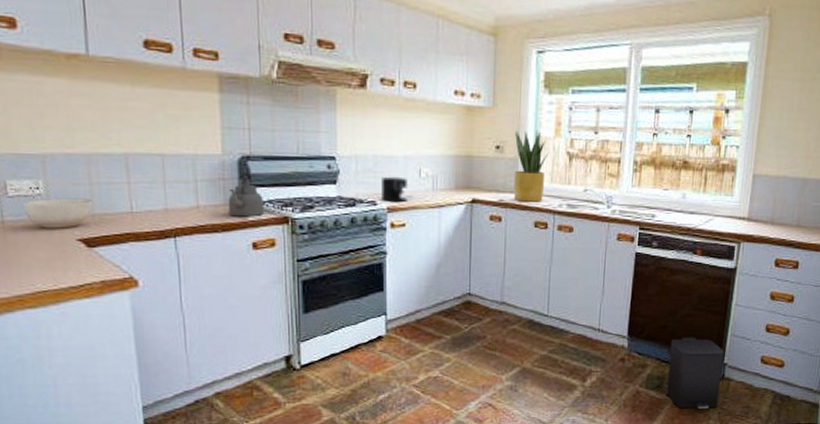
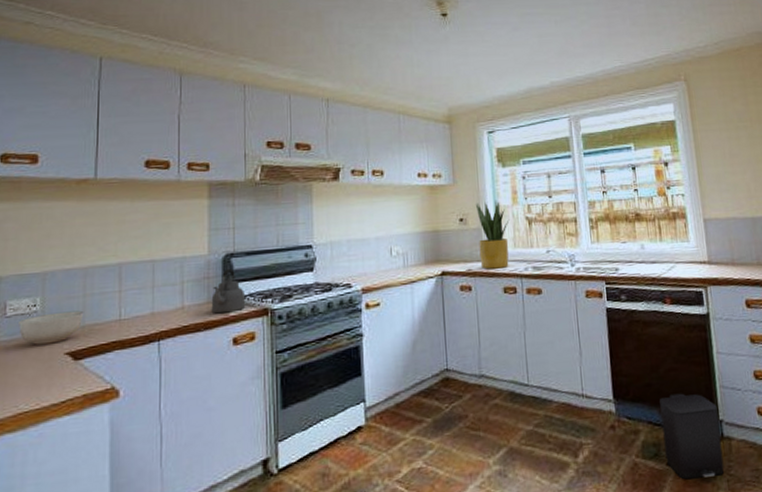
coffee maker: present [382,176,413,203] -> none [355,257,386,284]

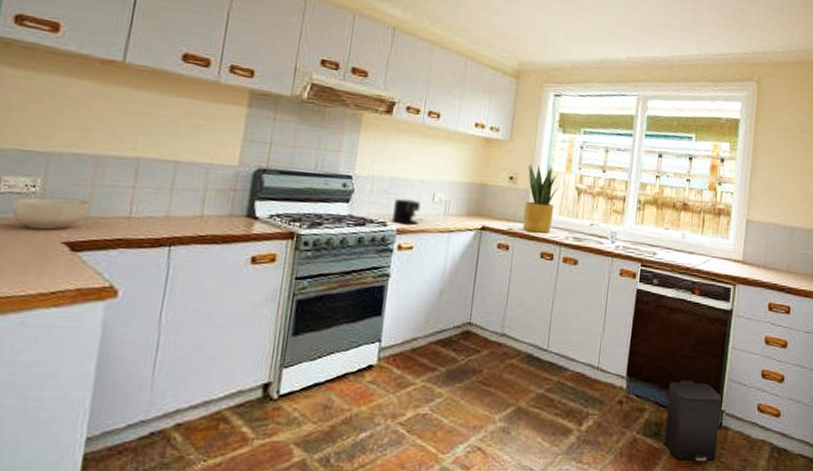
kettle: present [211,268,245,314] -> none [232,184,272,231]
coffee maker: none [355,257,386,284] -> present [392,198,424,226]

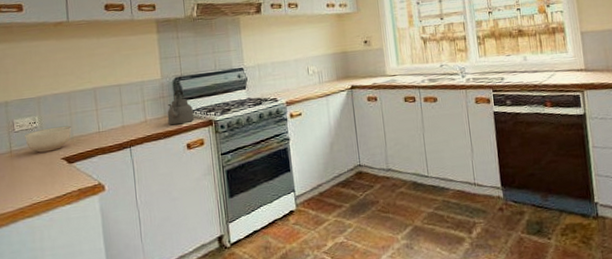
kettle: none [232,184,272,231] -> present [167,89,194,126]
coffee maker: present [392,198,424,226] -> none [279,76,305,98]
planter: present [522,164,560,234] -> none [378,24,408,83]
pedal bin: present [664,380,722,462] -> none [541,181,599,251]

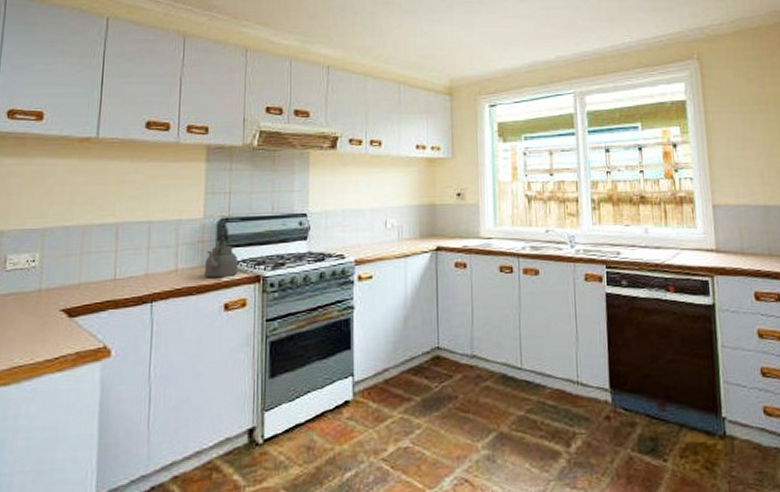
bowl: present [24,125,72,153] -> none [17,268,81,300]

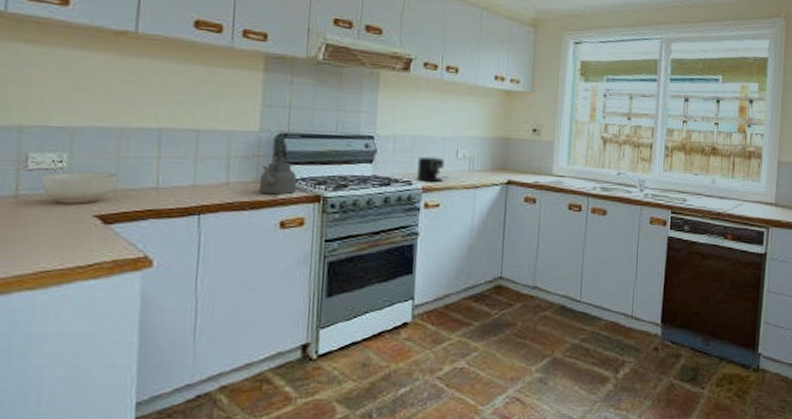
bowl: none [17,268,81,300] -> present [42,171,117,204]
coffee maker: none [349,229,380,255] -> present [417,156,449,183]

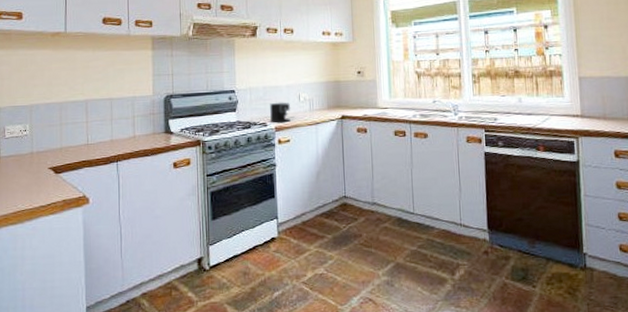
bowl: present [42,171,117,204] -> none [15,136,61,161]
kettle: present [258,149,296,195] -> none [156,107,182,143]

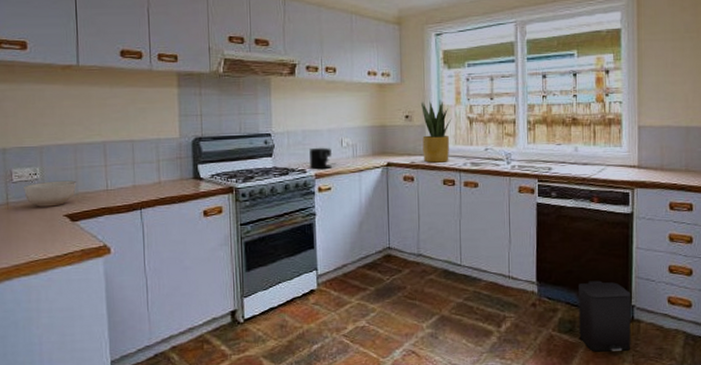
bowl: none [15,136,61,161] -> present [24,180,77,207]
planter: none [372,56,401,115] -> present [421,99,452,163]
pedal bin: none [529,228,585,301] -> present [578,280,631,352]

